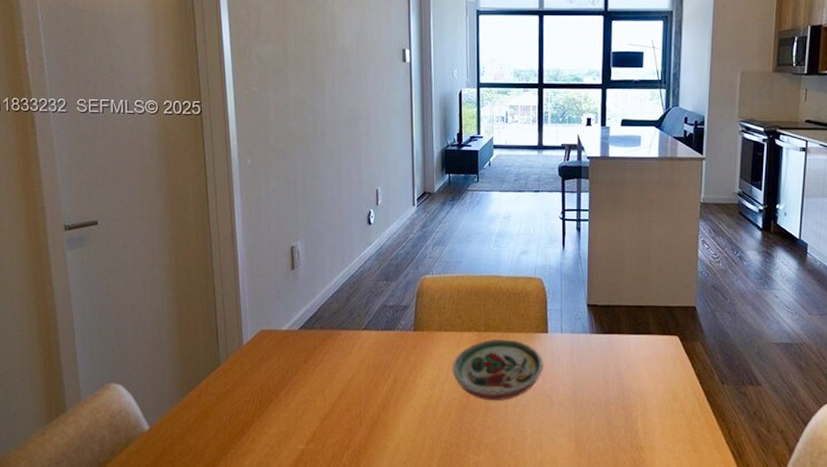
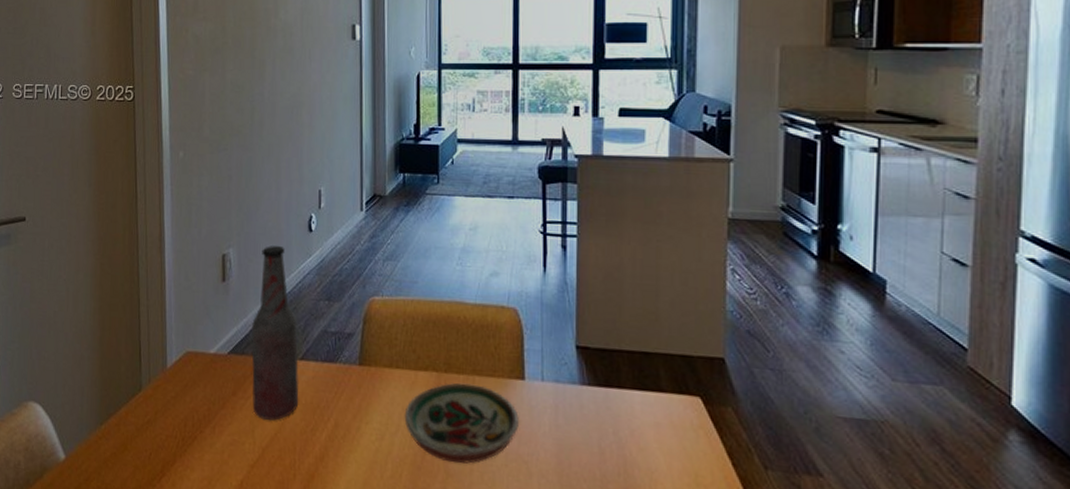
bottle: none [320,237,363,382] -> present [251,246,299,421]

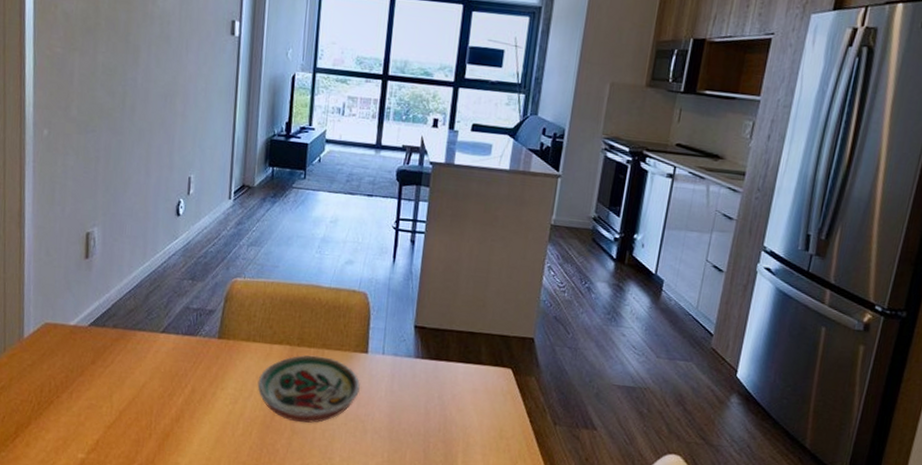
bottle: present [251,246,299,421] -> none [111,227,160,387]

